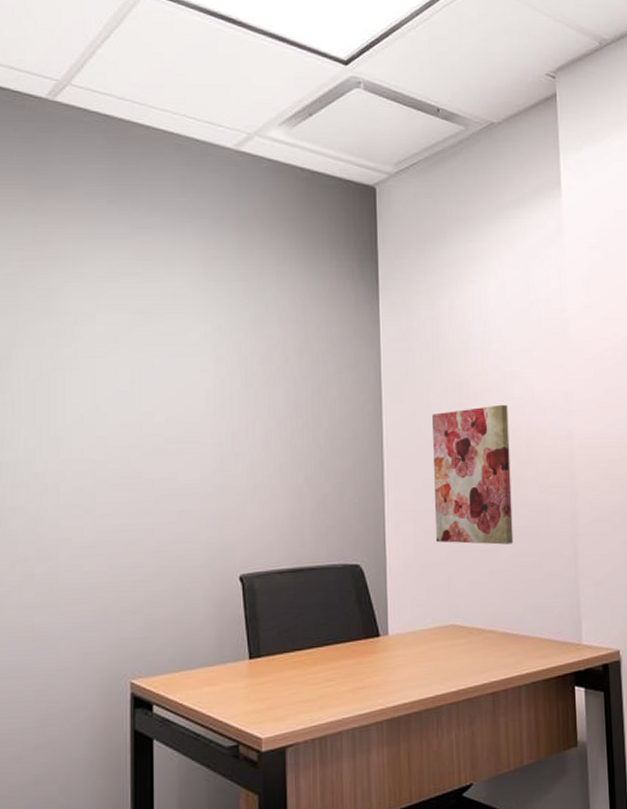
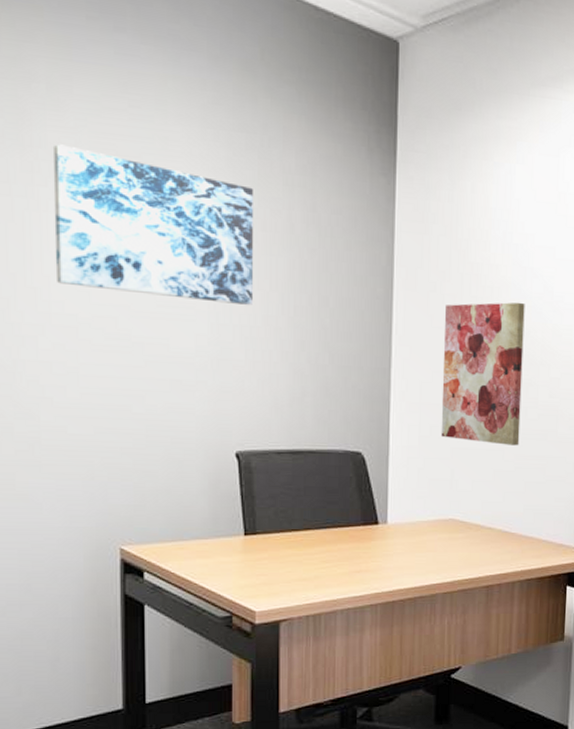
wall art: none [76,309,253,434] -> present [52,144,253,305]

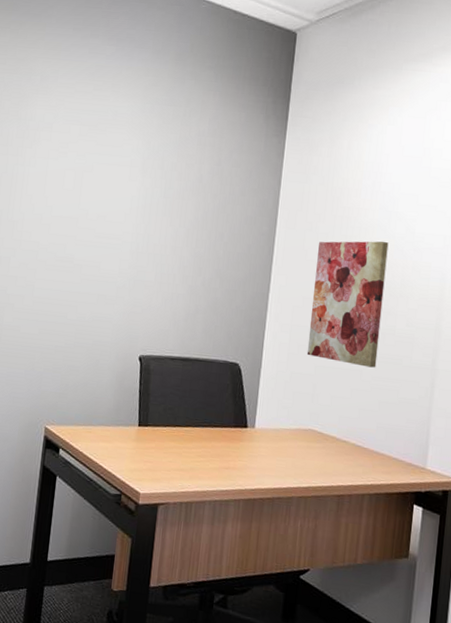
wall art: present [52,144,253,305] -> none [28,118,175,238]

